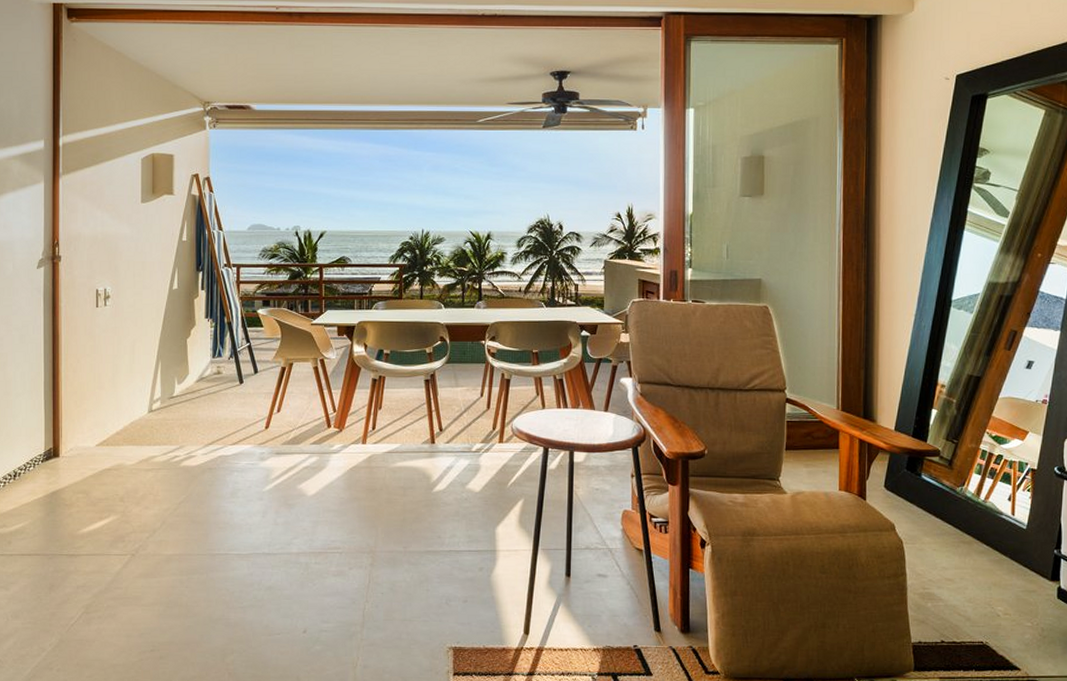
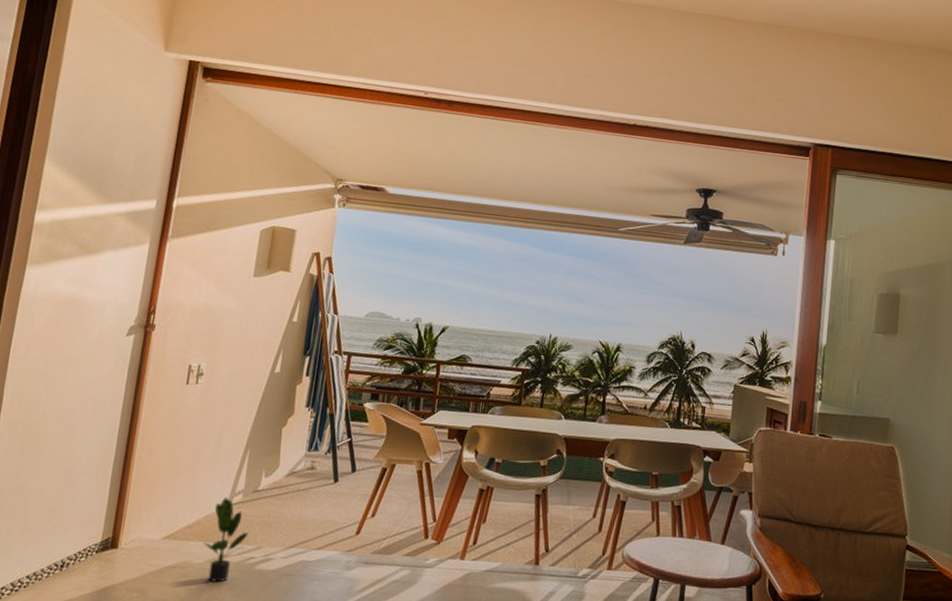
potted plant: none [133,404,170,480] -> present [204,496,248,582]

